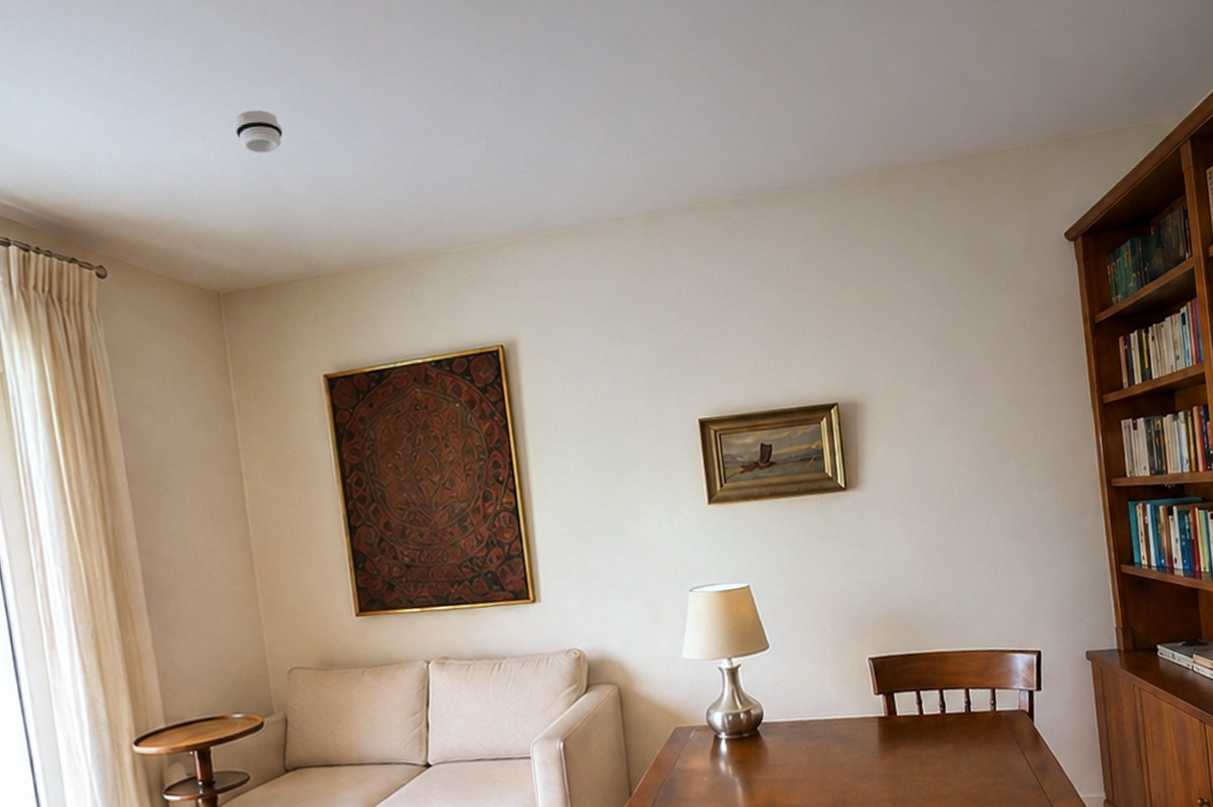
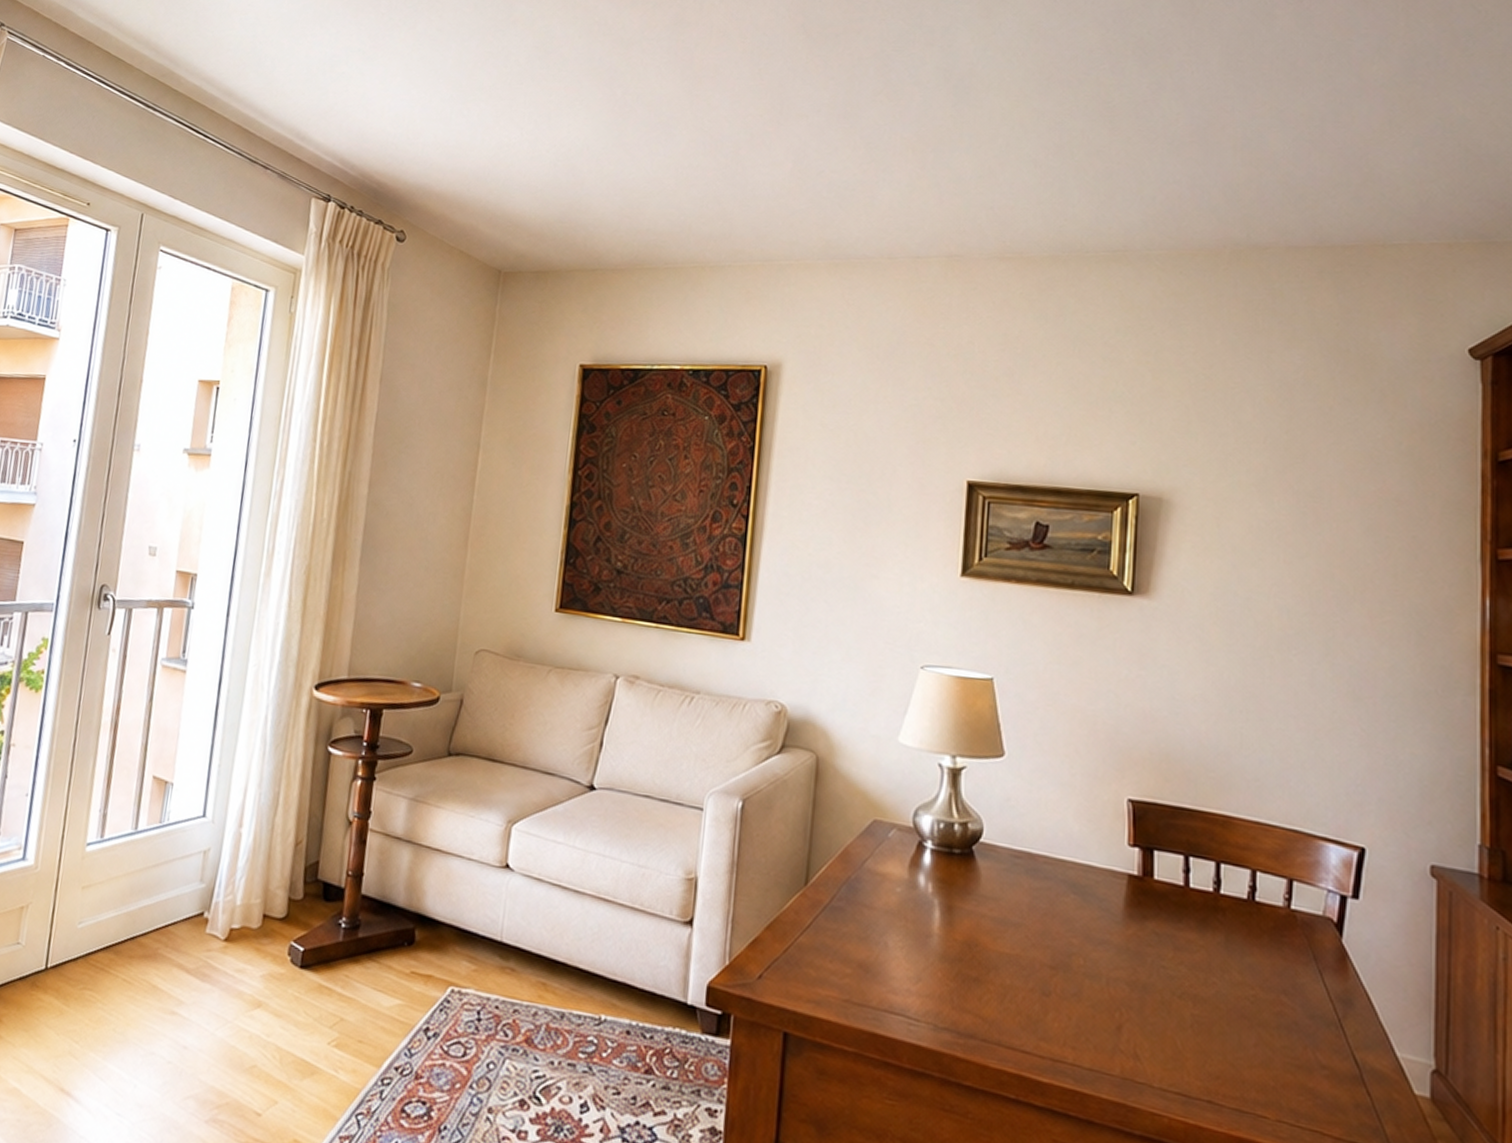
smoke detector: present [234,110,283,154] -> none [551,108,596,150]

